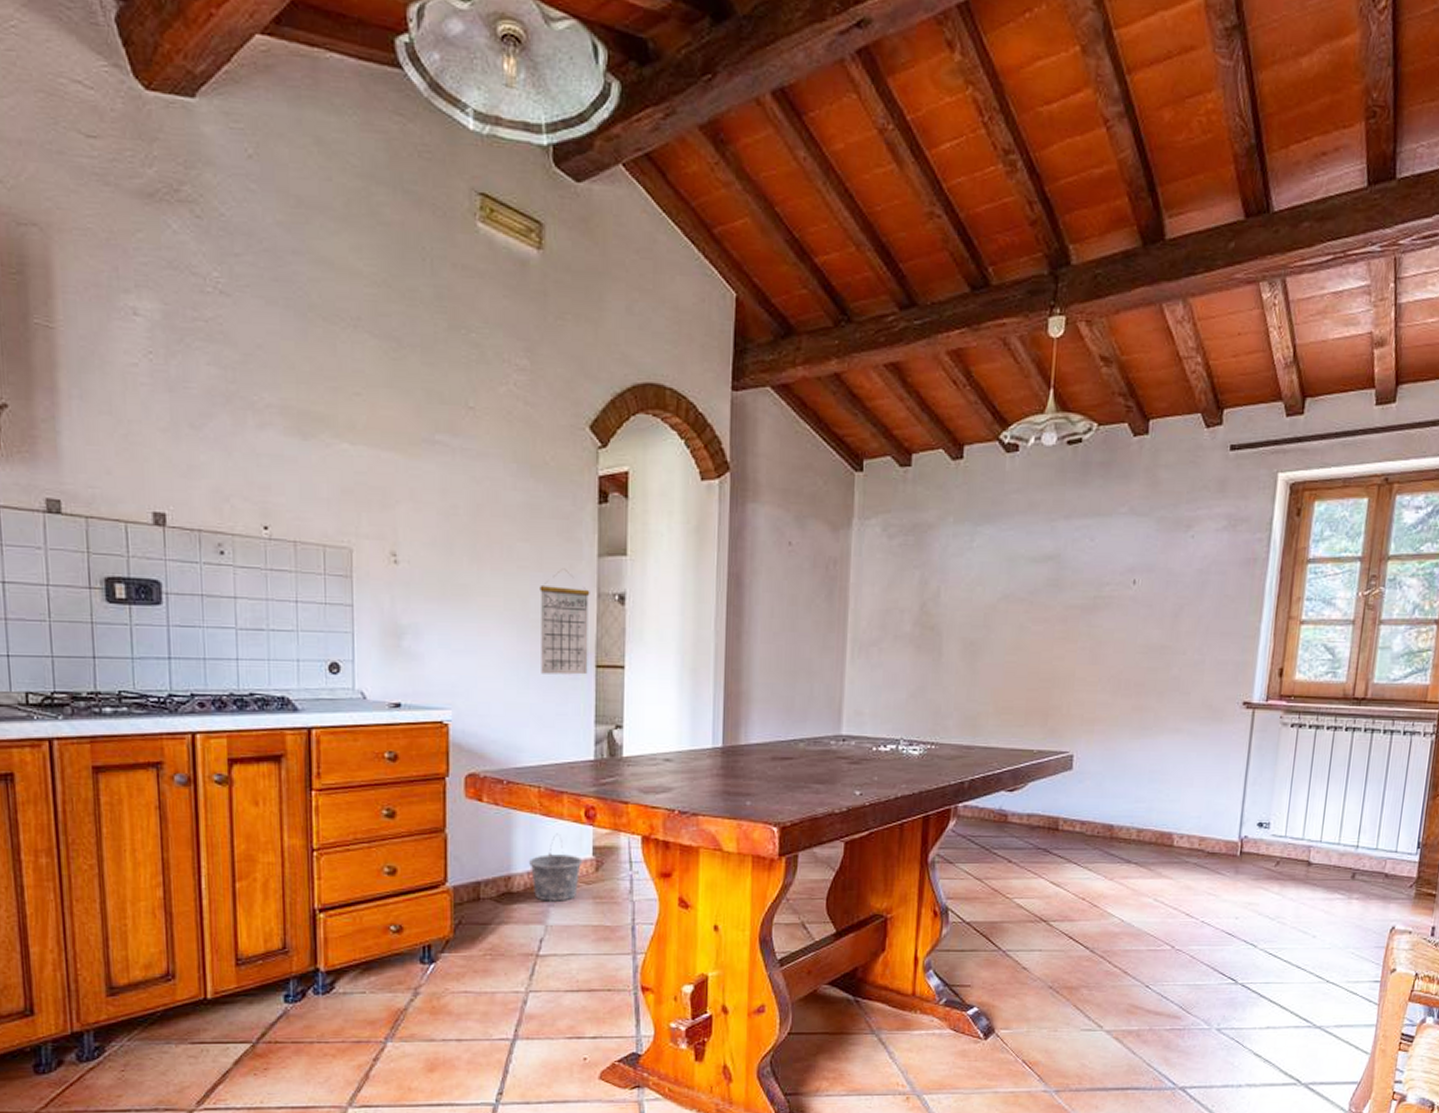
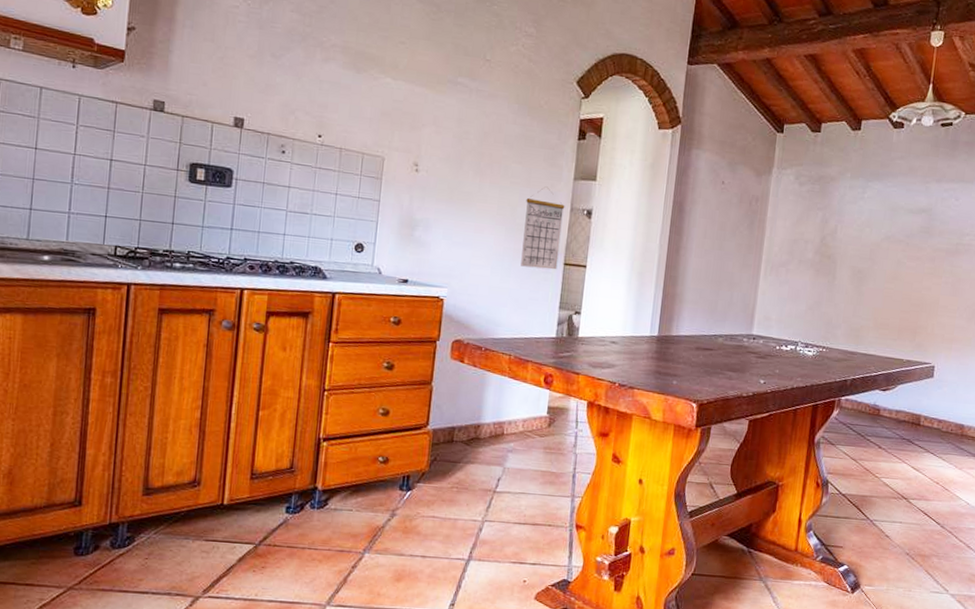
bucket: present [528,833,583,901] -> none [495,393,539,449]

